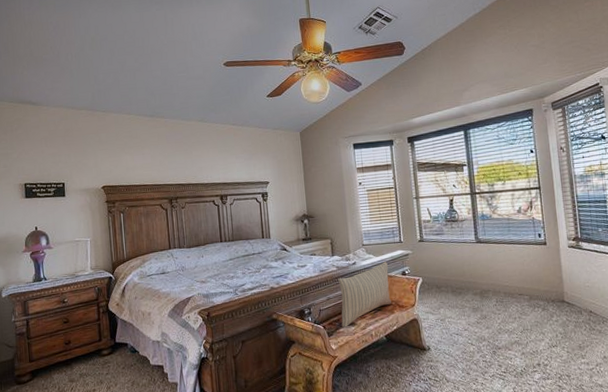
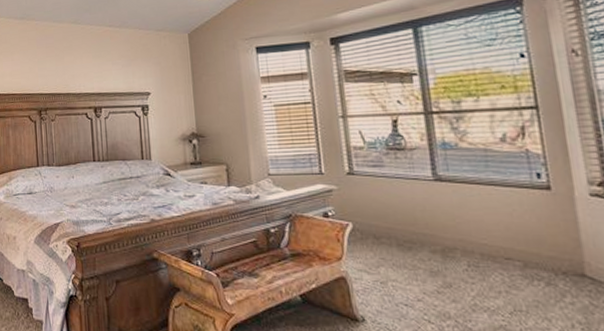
pillow: present [338,262,391,328] -> none [235,198,308,278]

